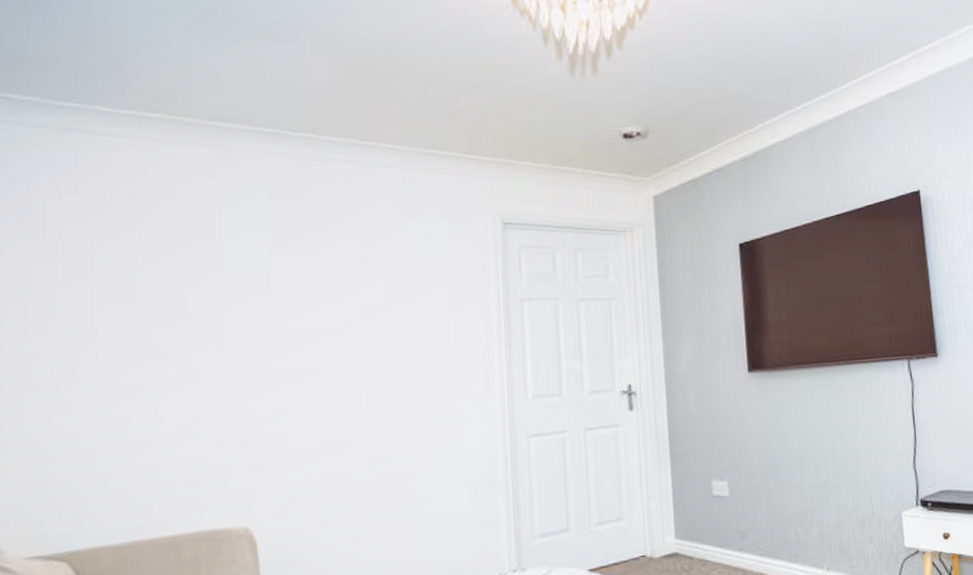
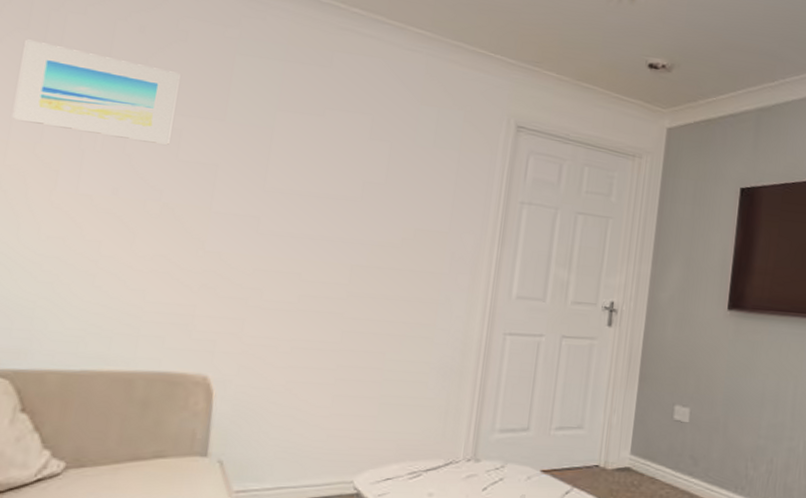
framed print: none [27,227,174,308] -> present [12,39,180,145]

